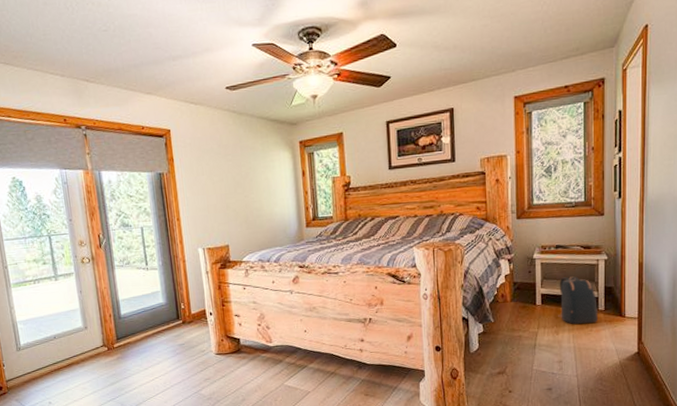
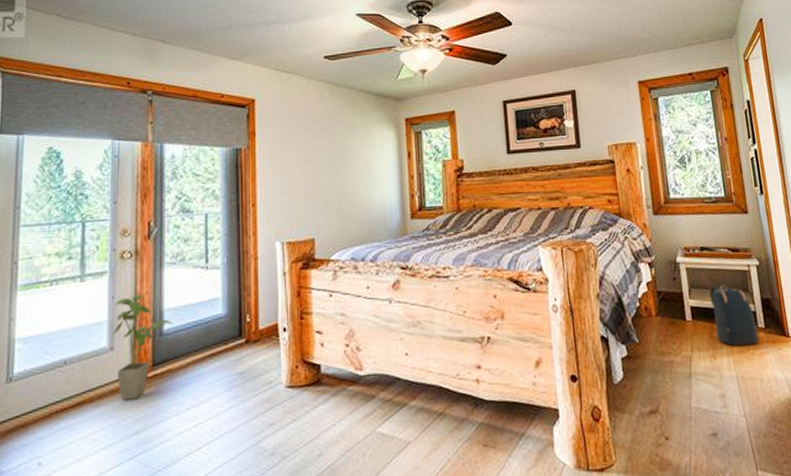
house plant: none [83,289,128,363] -> present [113,294,173,401]

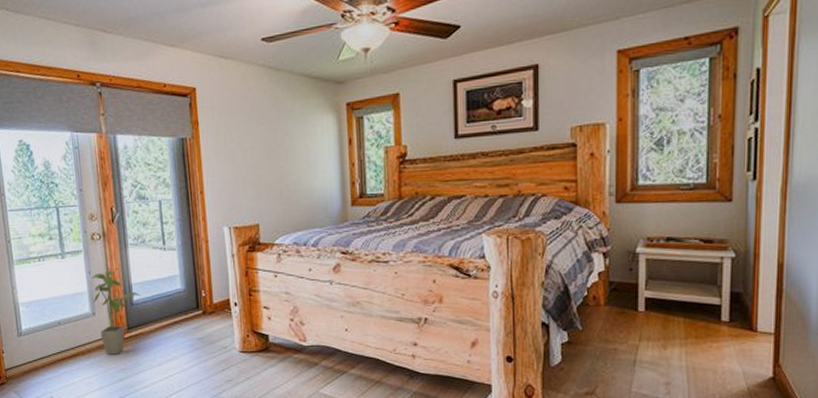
backpack: present [709,285,759,346] -> none [667,277,720,337]

